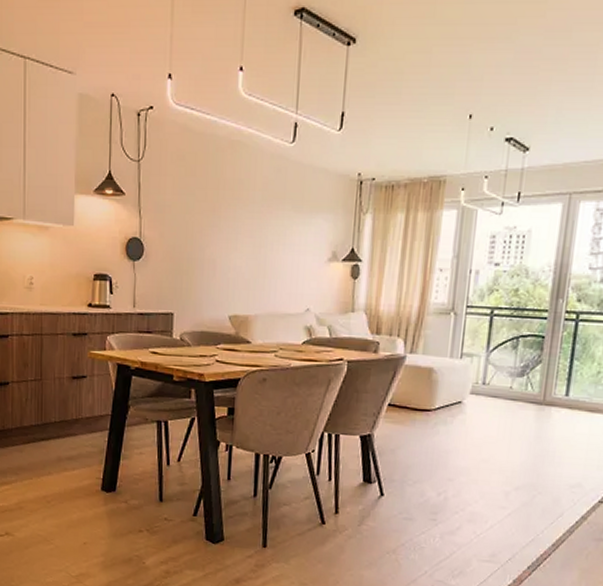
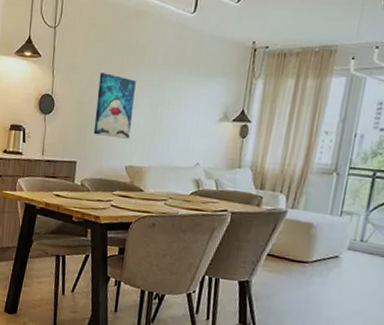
wall art: none [190,212,234,285] -> present [93,73,136,139]

